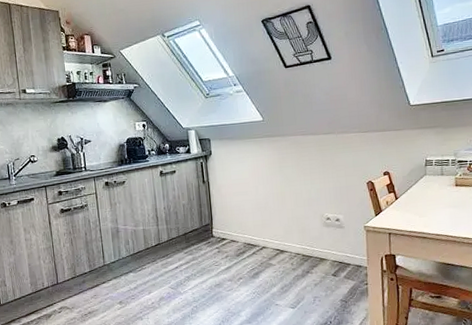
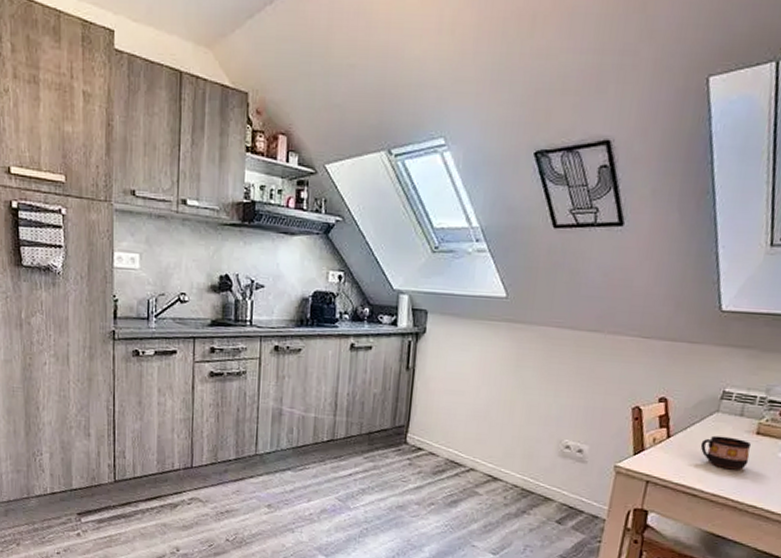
cup: none [419,191,456,214] -> present [700,435,752,469]

